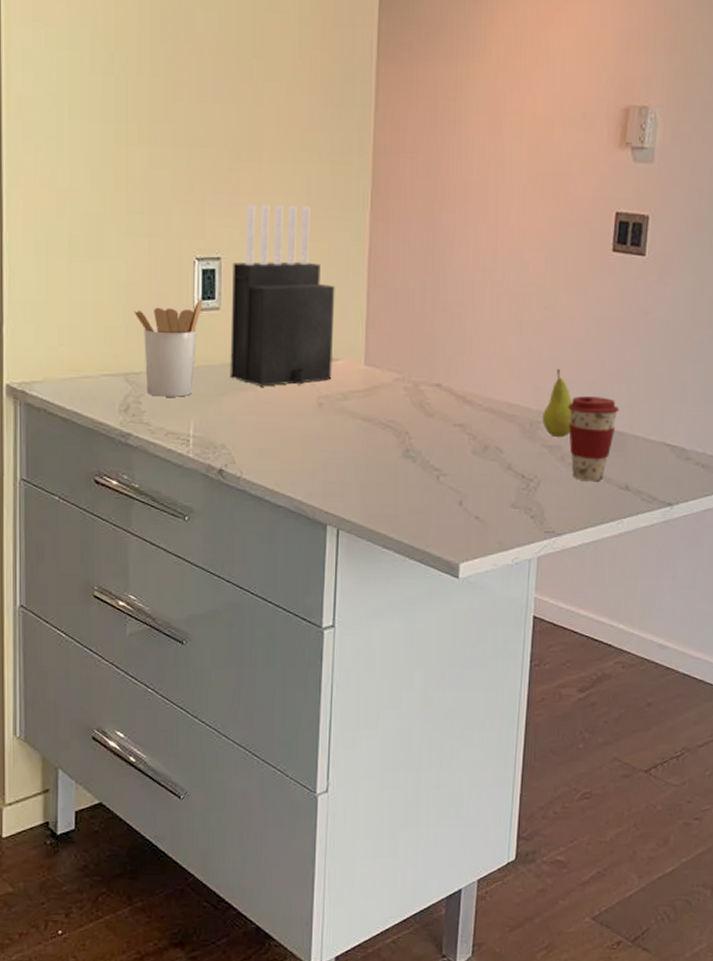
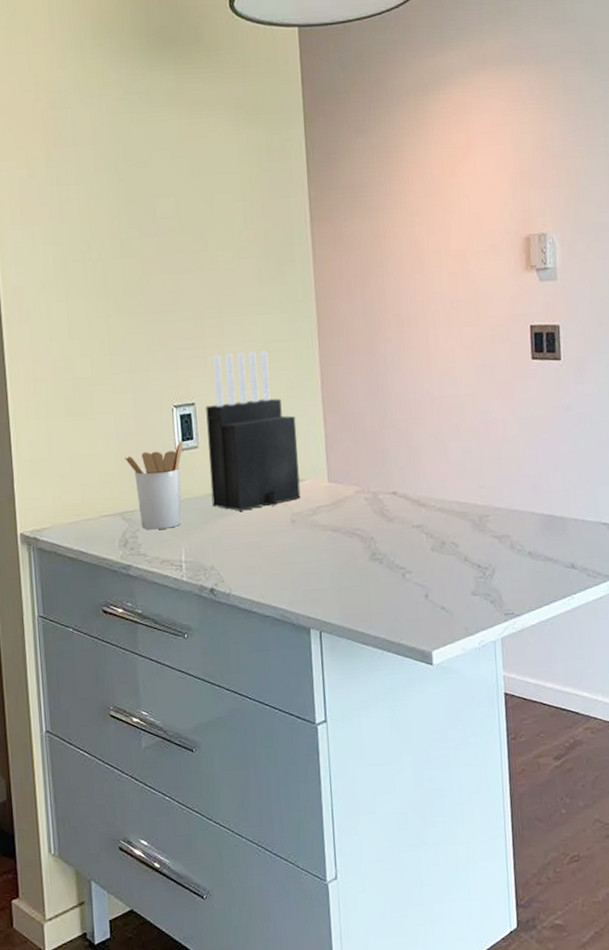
fruit: present [543,368,573,438] -> none [489,466,516,528]
coffee cup: present [567,396,620,482] -> none [510,487,557,565]

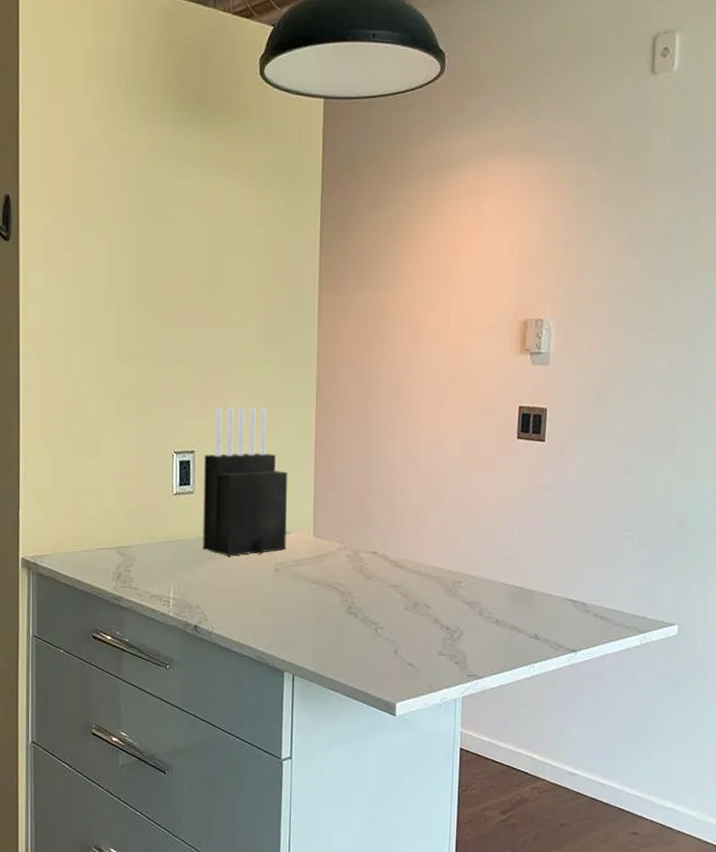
utensil holder: present [125,440,183,530] -> none [125,485,180,566]

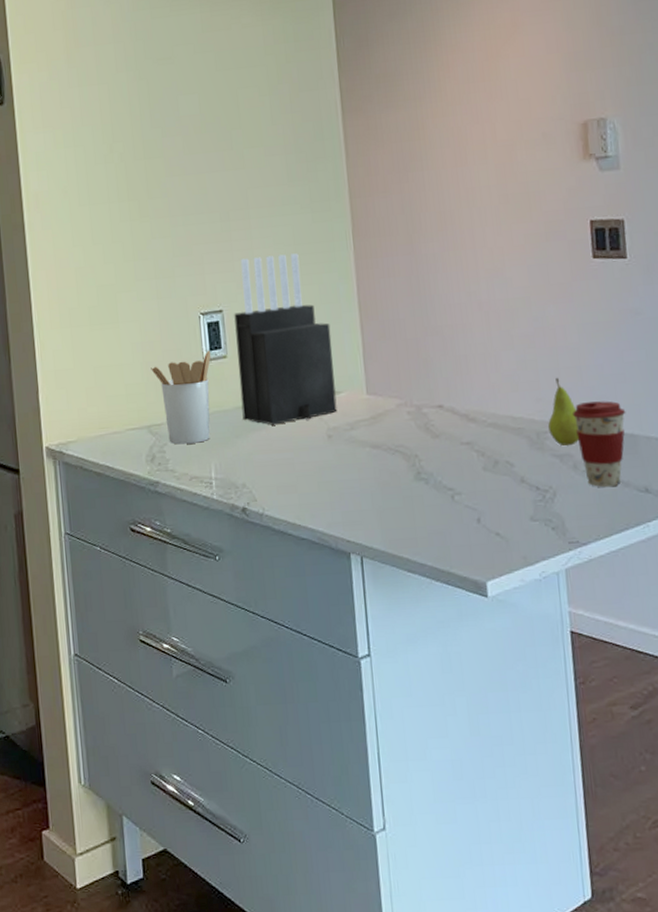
utensil holder: none [125,485,180,566] -> present [151,350,211,445]
fruit: none [463,536,488,596] -> present [548,377,579,447]
coffee cup: none [483,560,528,632] -> present [572,401,626,488]

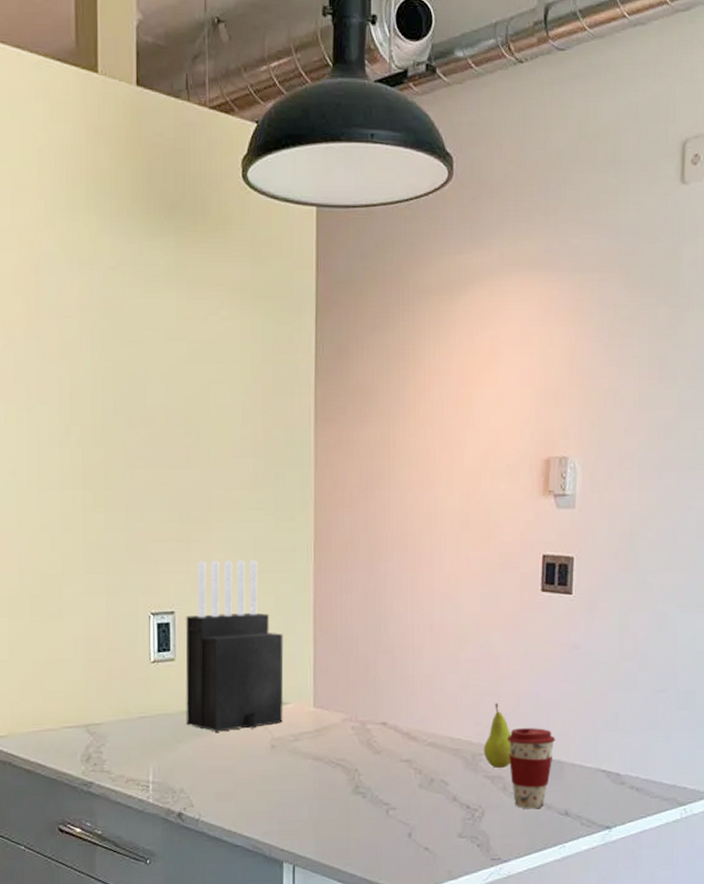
utensil holder: present [151,350,211,445] -> none [93,651,159,746]

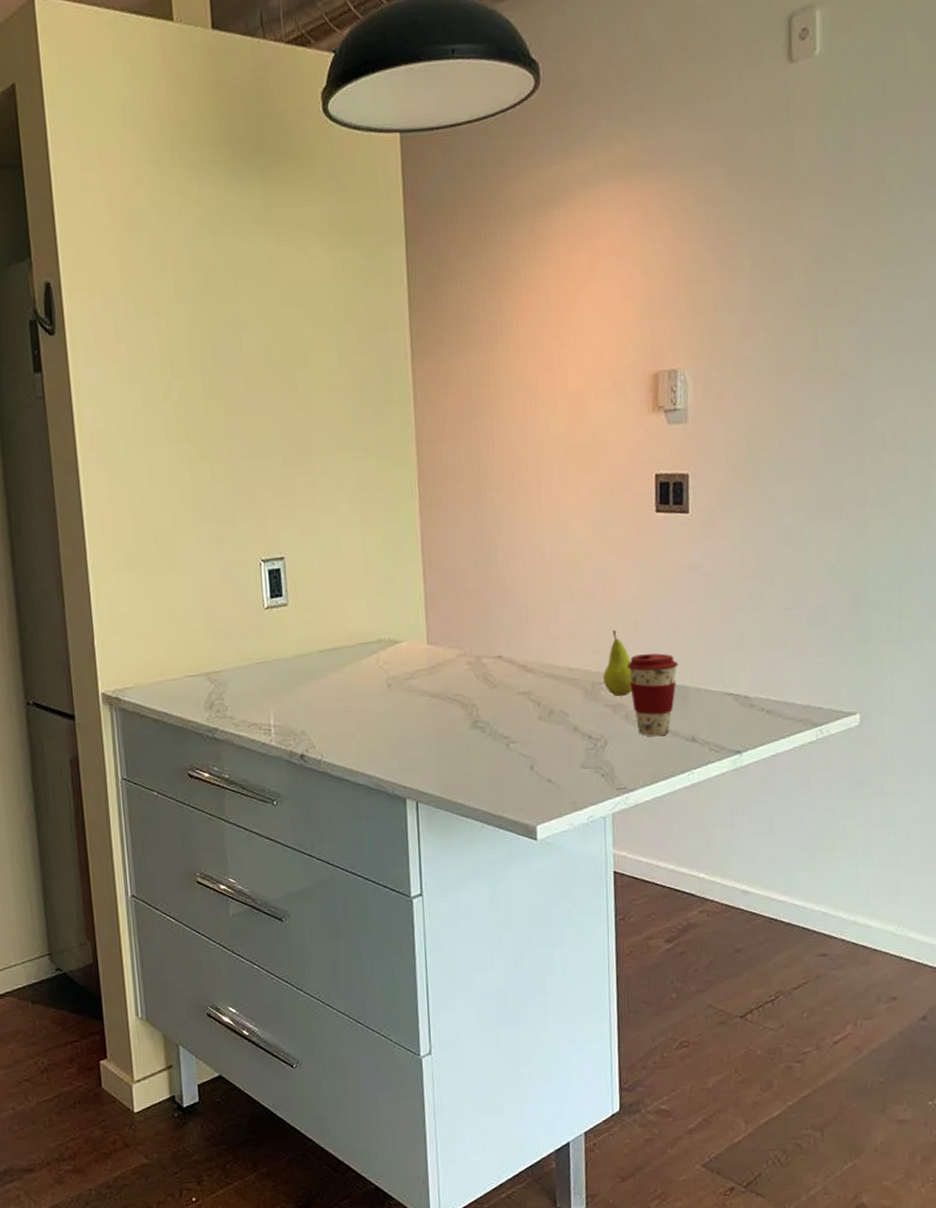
knife block: present [185,560,284,732] -> none [296,501,398,674]

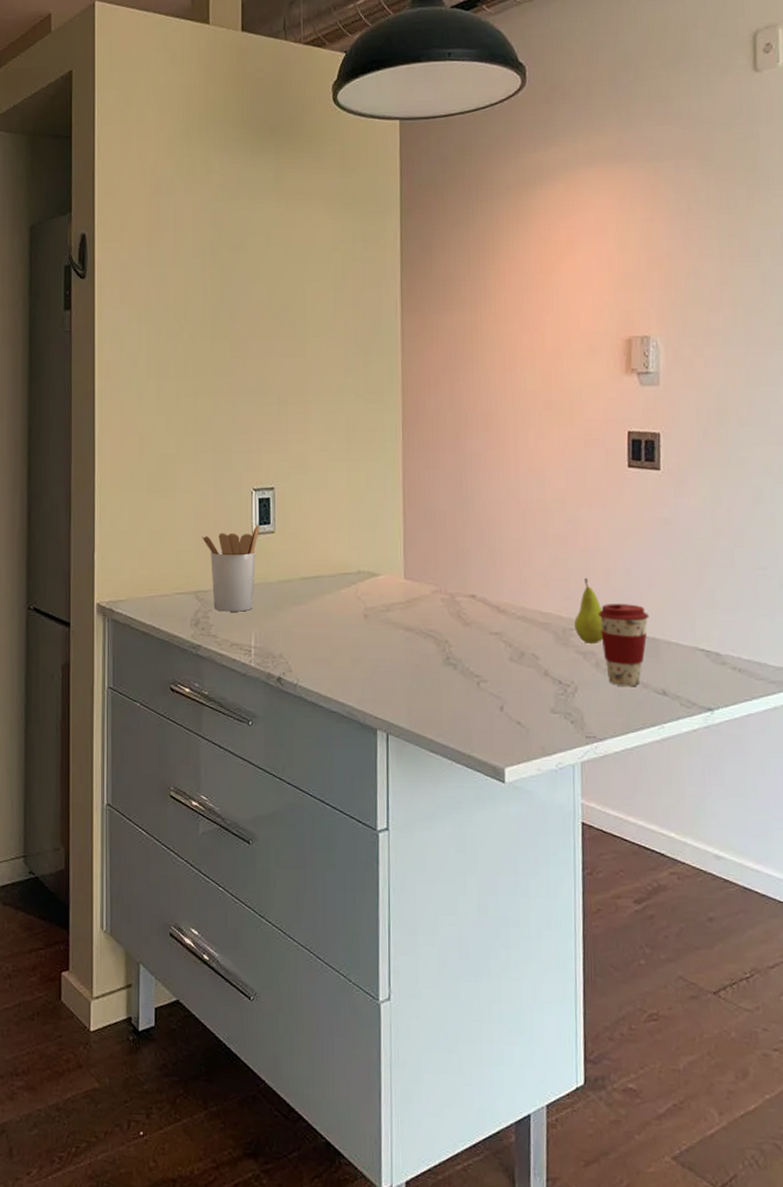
utensil holder: none [210,597,272,692] -> present [202,524,260,612]

